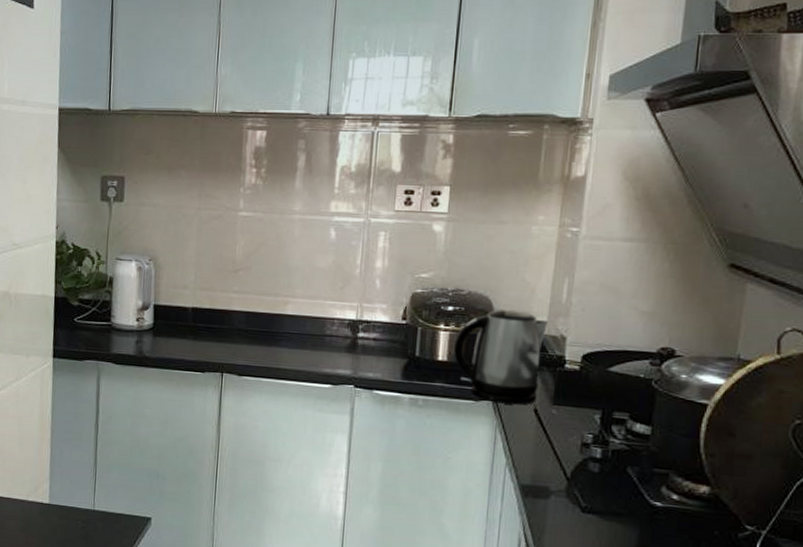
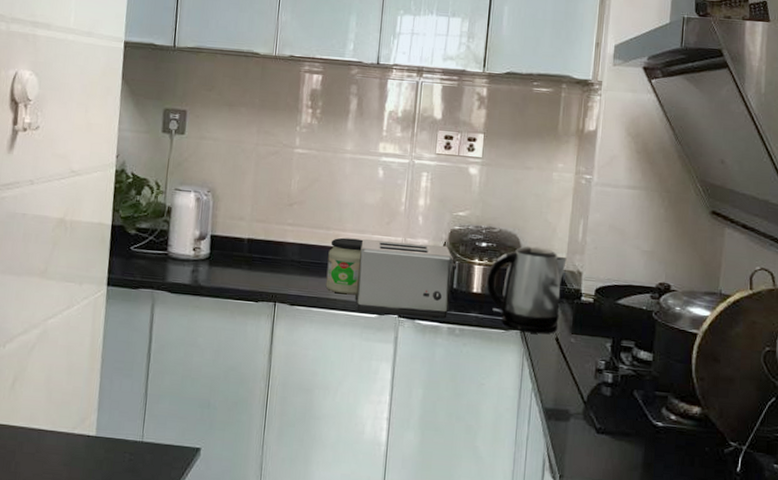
jar: none [275,304,314,365] -> present [325,237,363,295]
toaster: none [307,304,420,389] -> present [355,238,457,319]

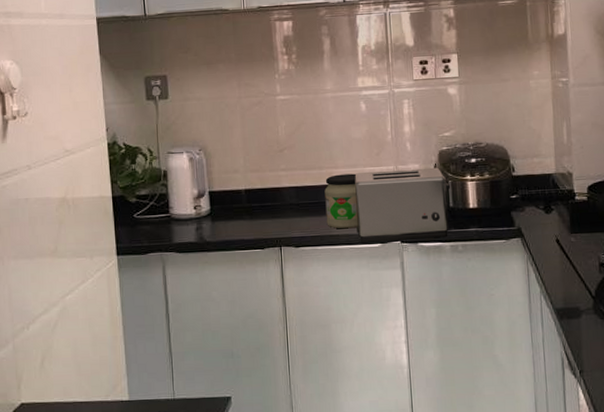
kettle: present [487,246,567,334] -> none [481,154,557,239]

